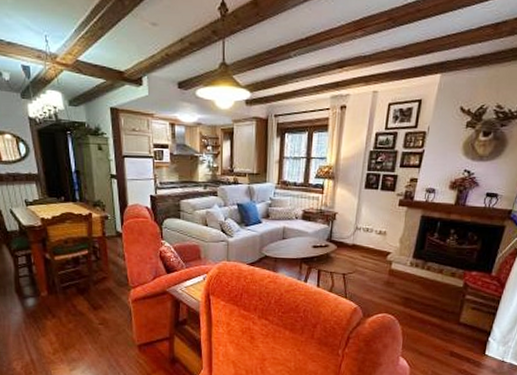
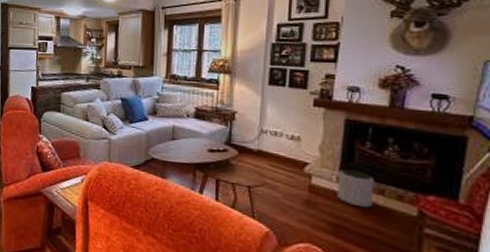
plant pot: none [409,255,437,284] -> present [337,169,374,208]

